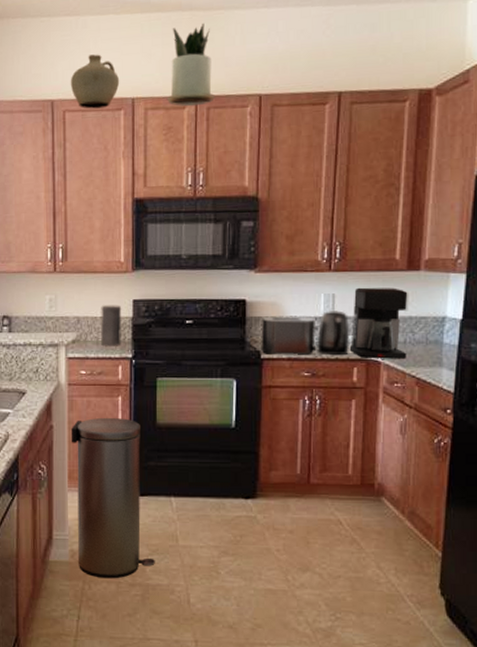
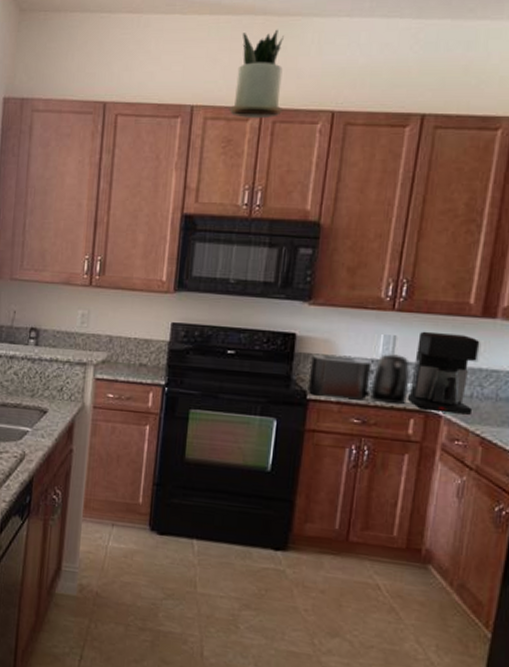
ceramic jug: present [70,54,120,109] -> none [125,56,180,114]
pedal bin: present [71,417,155,579] -> none [86,446,169,621]
canister: present [101,305,122,347] -> none [133,326,159,372]

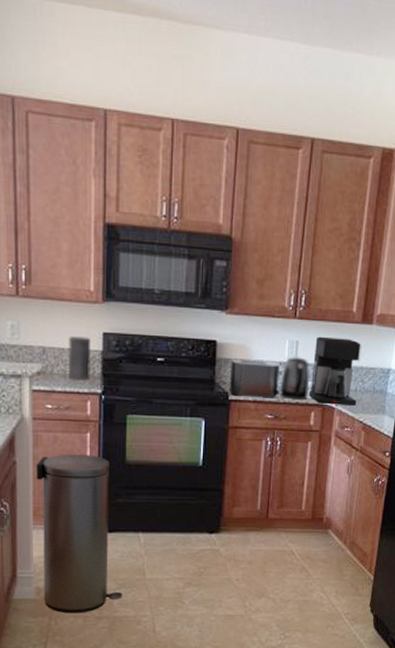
pedal bin: none [86,446,169,621] -> present [36,453,122,614]
canister: none [133,326,159,372] -> present [68,336,91,381]
planter: present [228,29,284,119] -> none [141,36,193,130]

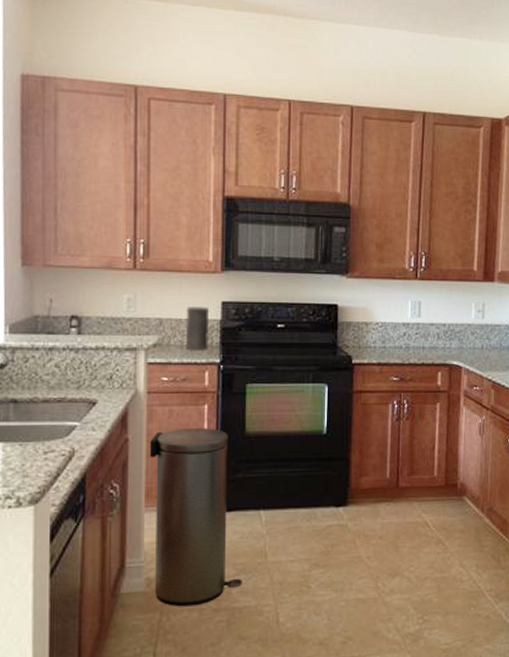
toaster: present [229,358,281,399] -> none [352,321,405,361]
kettle: present [280,357,309,400] -> none [405,317,434,361]
coffee maker: present [308,336,361,407] -> none [434,296,485,365]

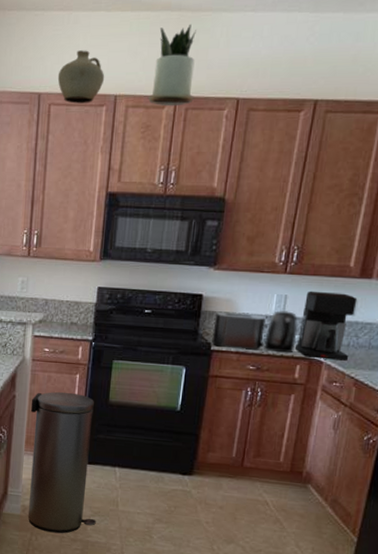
ceramic jug: none [156,44,211,101] -> present [57,50,105,104]
canister: present [186,306,210,351] -> none [65,290,87,329]
planter: none [260,29,309,110] -> present [147,24,196,107]
toaster: none [352,321,405,361] -> present [212,311,267,351]
kettle: none [405,317,434,361] -> present [264,310,298,353]
coffee maker: none [434,296,485,365] -> present [294,291,358,362]

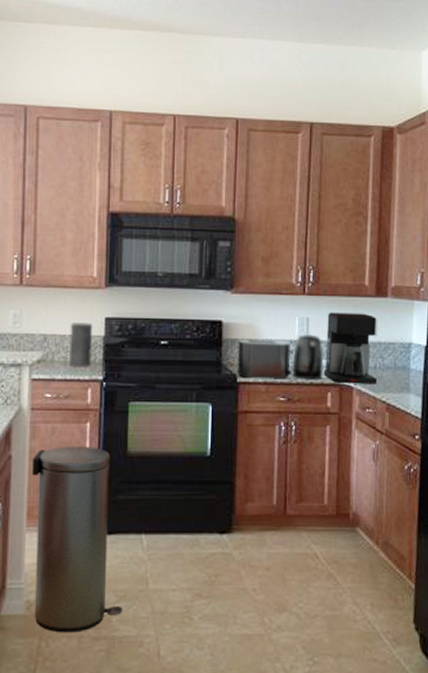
ceramic jug: present [57,50,105,104] -> none [45,64,98,118]
canister: none [65,290,87,329] -> present [70,322,93,368]
planter: present [147,24,196,107] -> none [145,45,194,124]

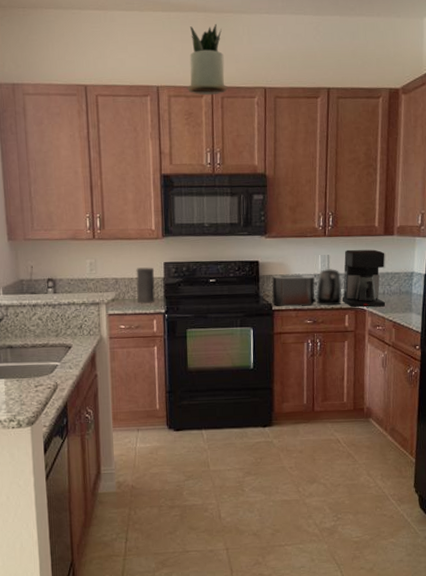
pedal bin: present [31,445,122,633] -> none [113,364,191,504]
planter: none [145,45,194,124] -> present [187,23,229,96]

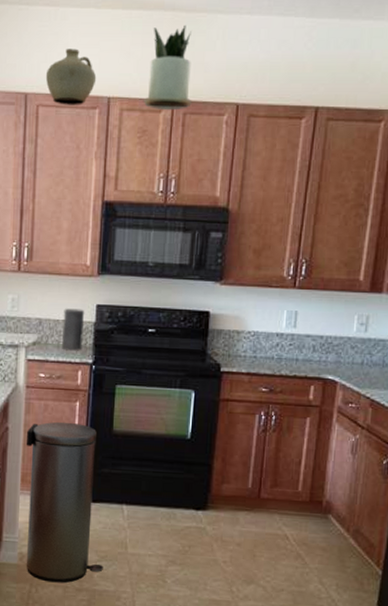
ceramic jug: none [101,46,146,95] -> present [45,48,97,105]
pedal bin: none [113,364,191,504] -> present [26,421,103,583]
toaster: present [272,274,317,307] -> none [221,329,278,372]
kettle: present [316,269,342,306] -> none [276,328,309,373]
coffee maker: present [341,249,386,308] -> none [307,306,369,381]

